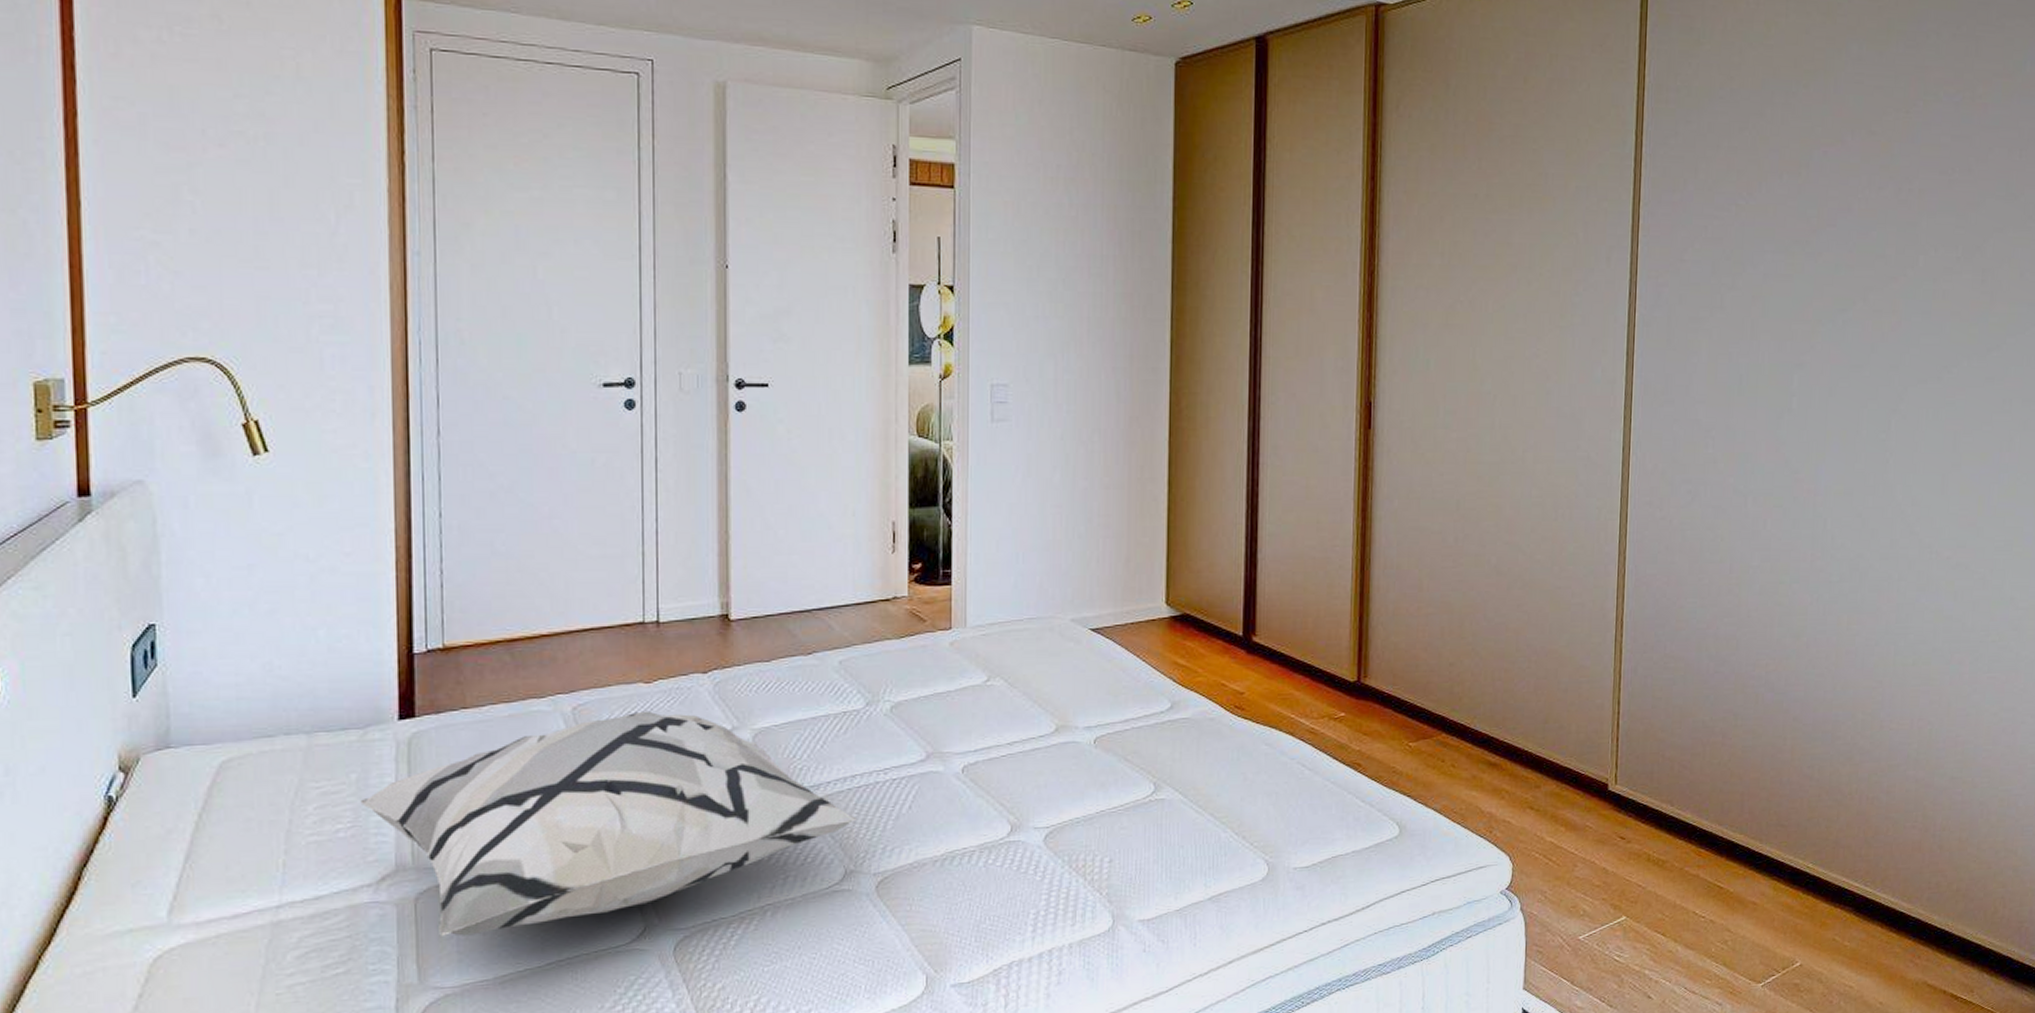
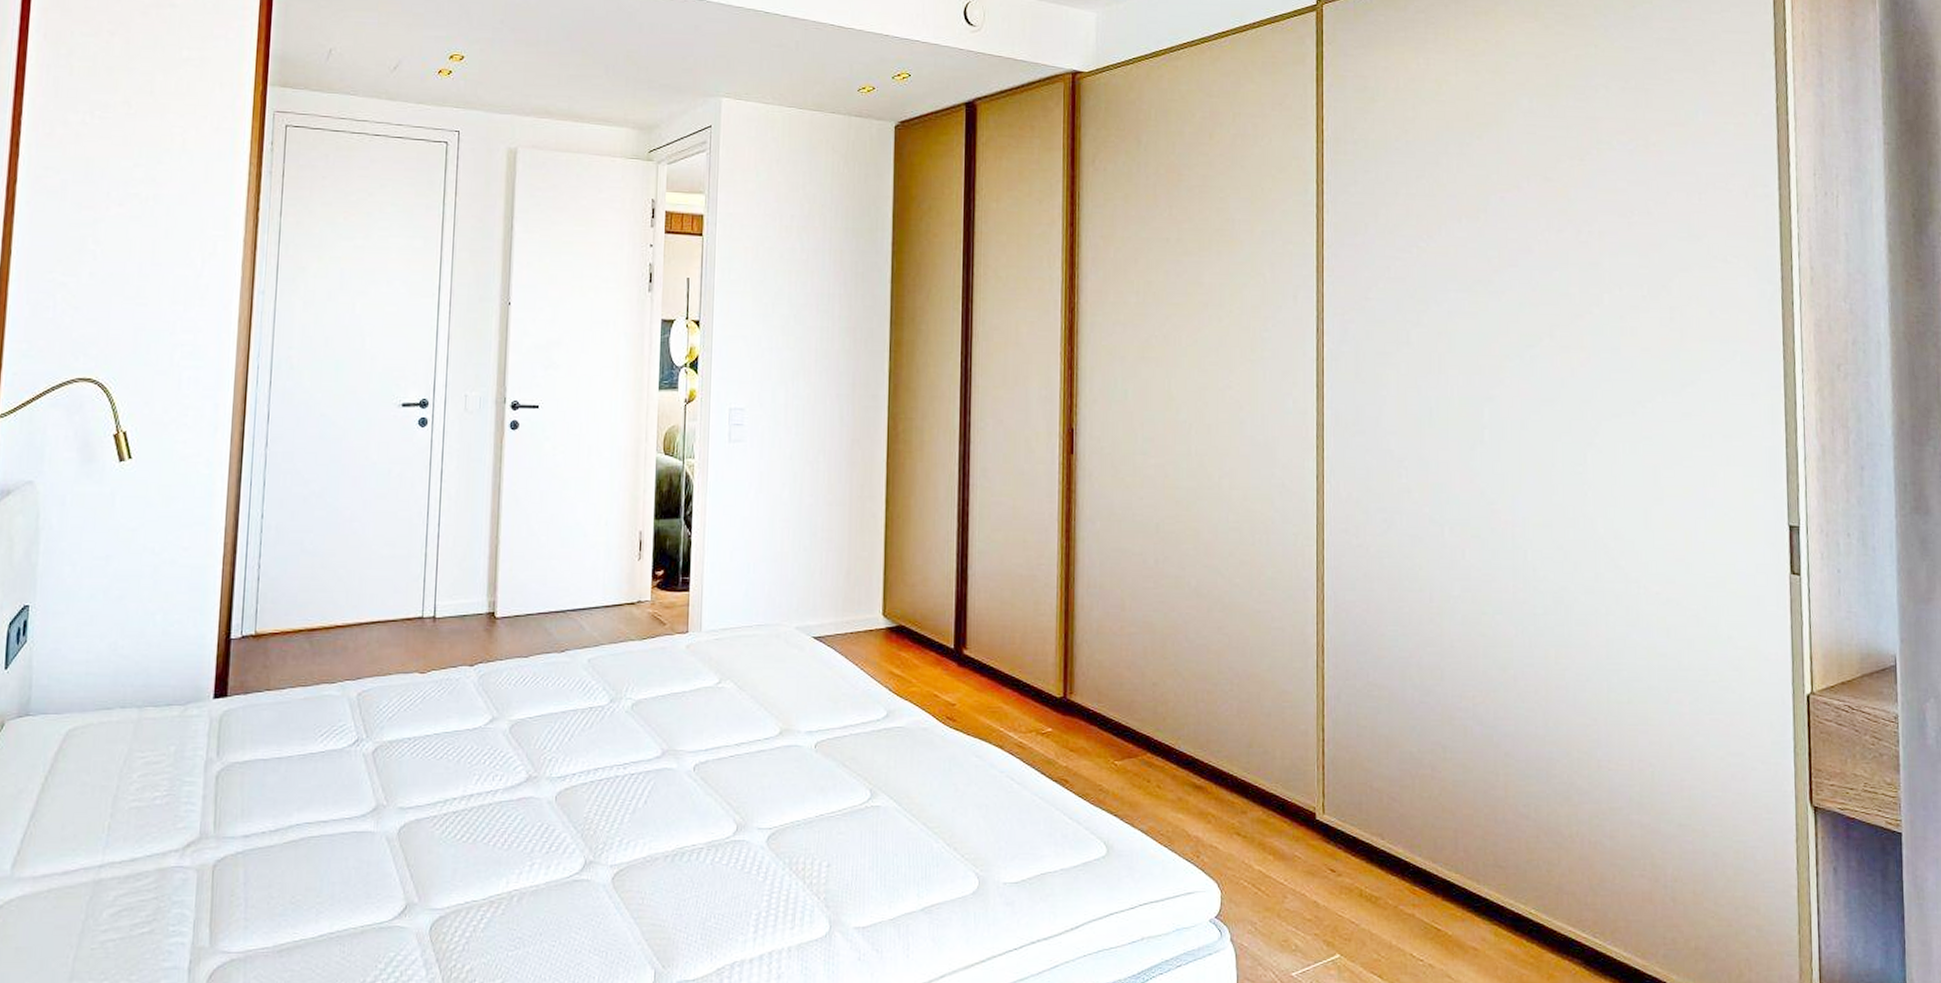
decorative pillow: present [360,711,858,936] -> none [175,699,599,904]

